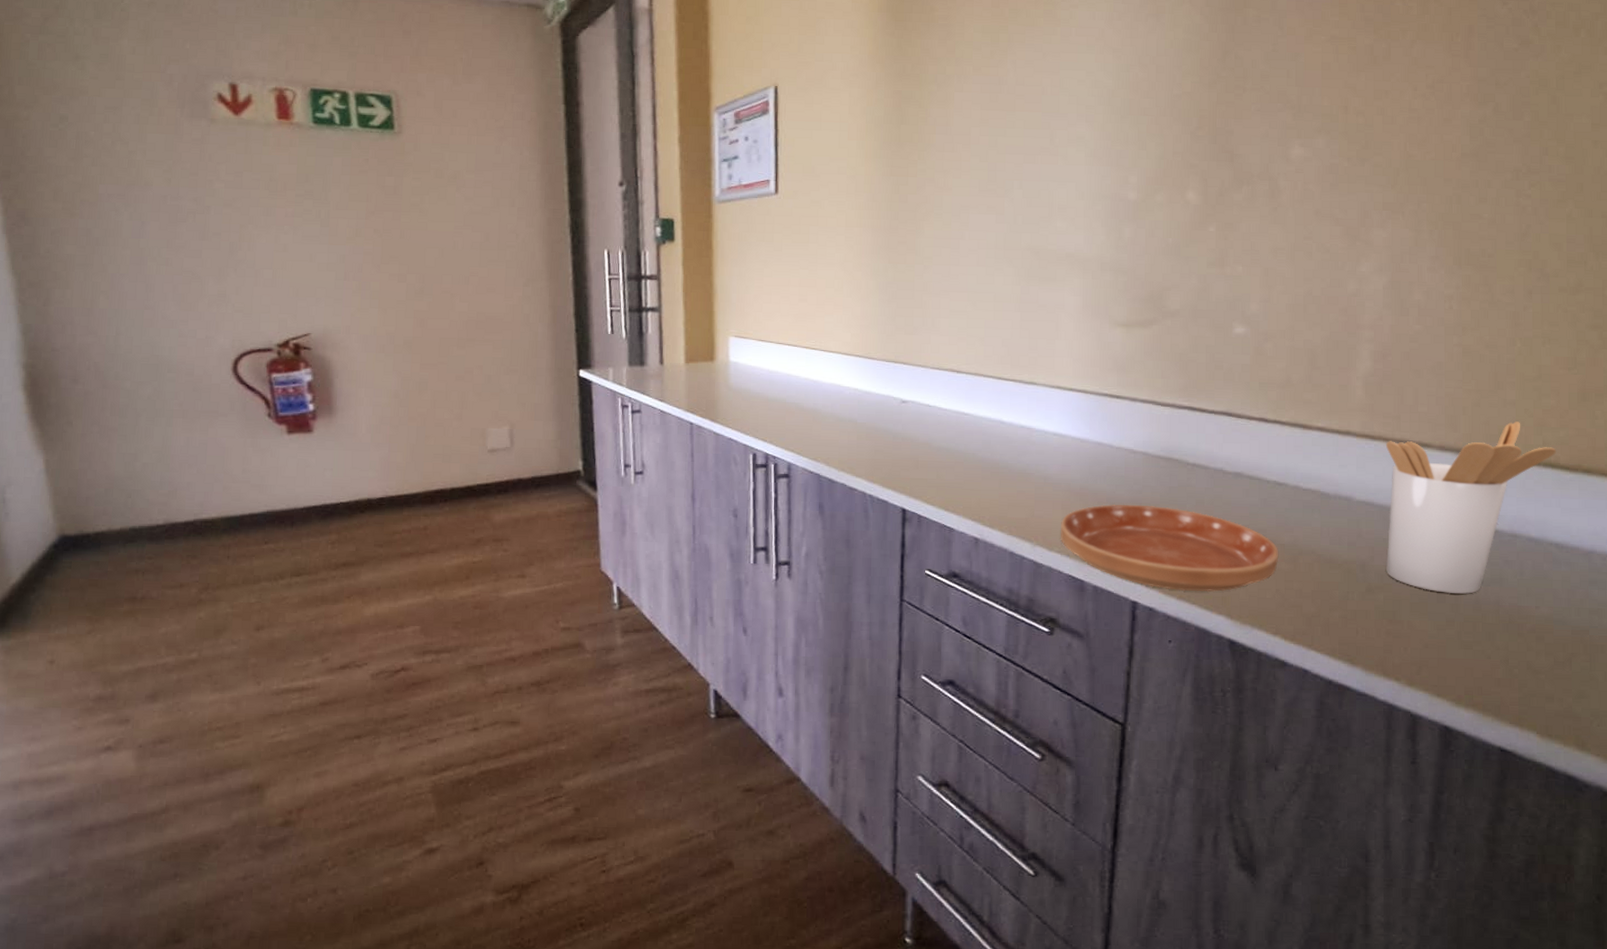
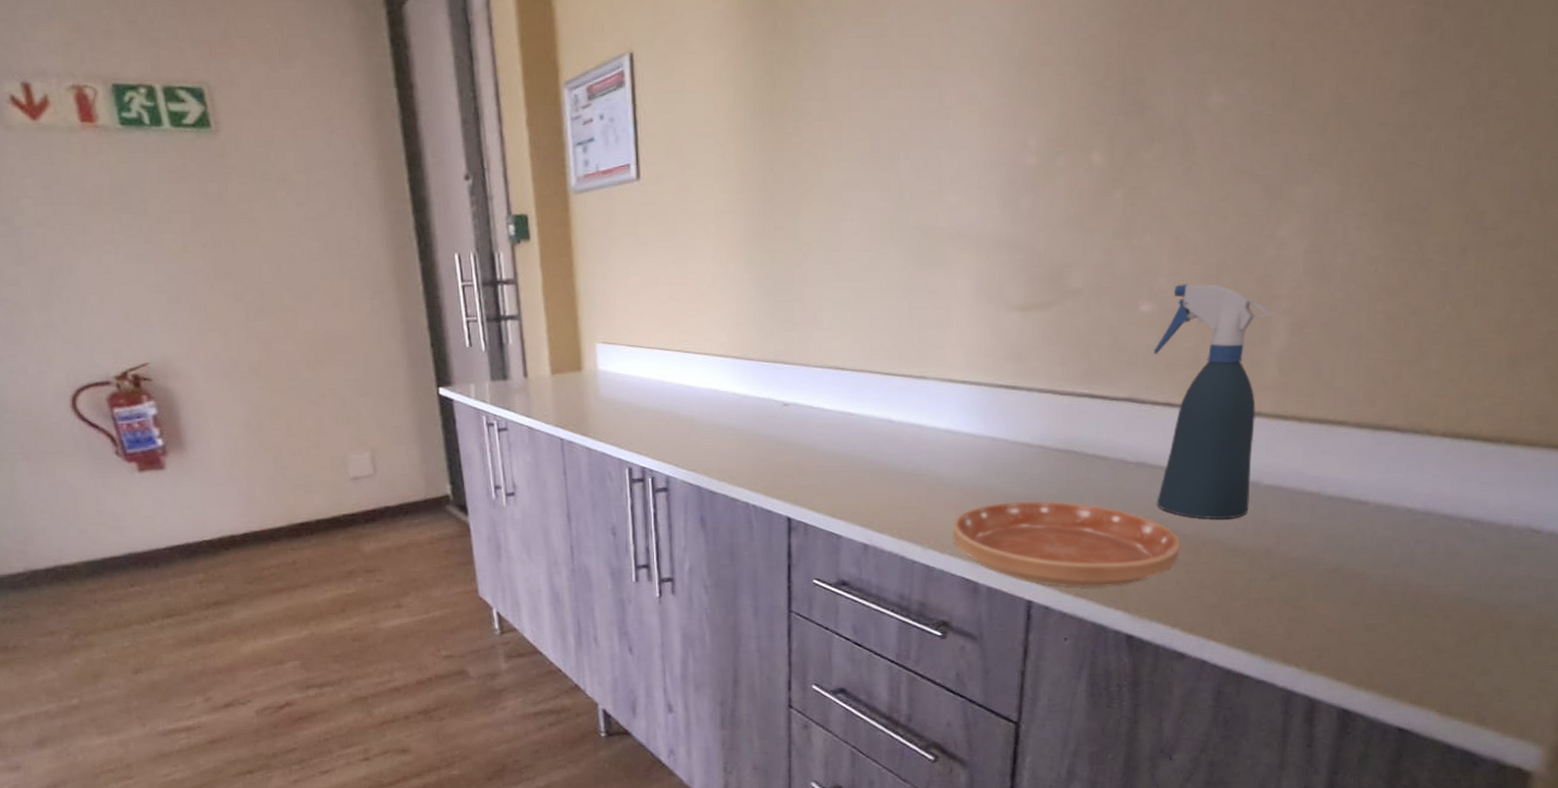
spray bottle: none [1248,310,1364,531] -> present [1153,283,1280,519]
utensil holder: present [1386,421,1557,594] -> none [1292,392,1480,576]

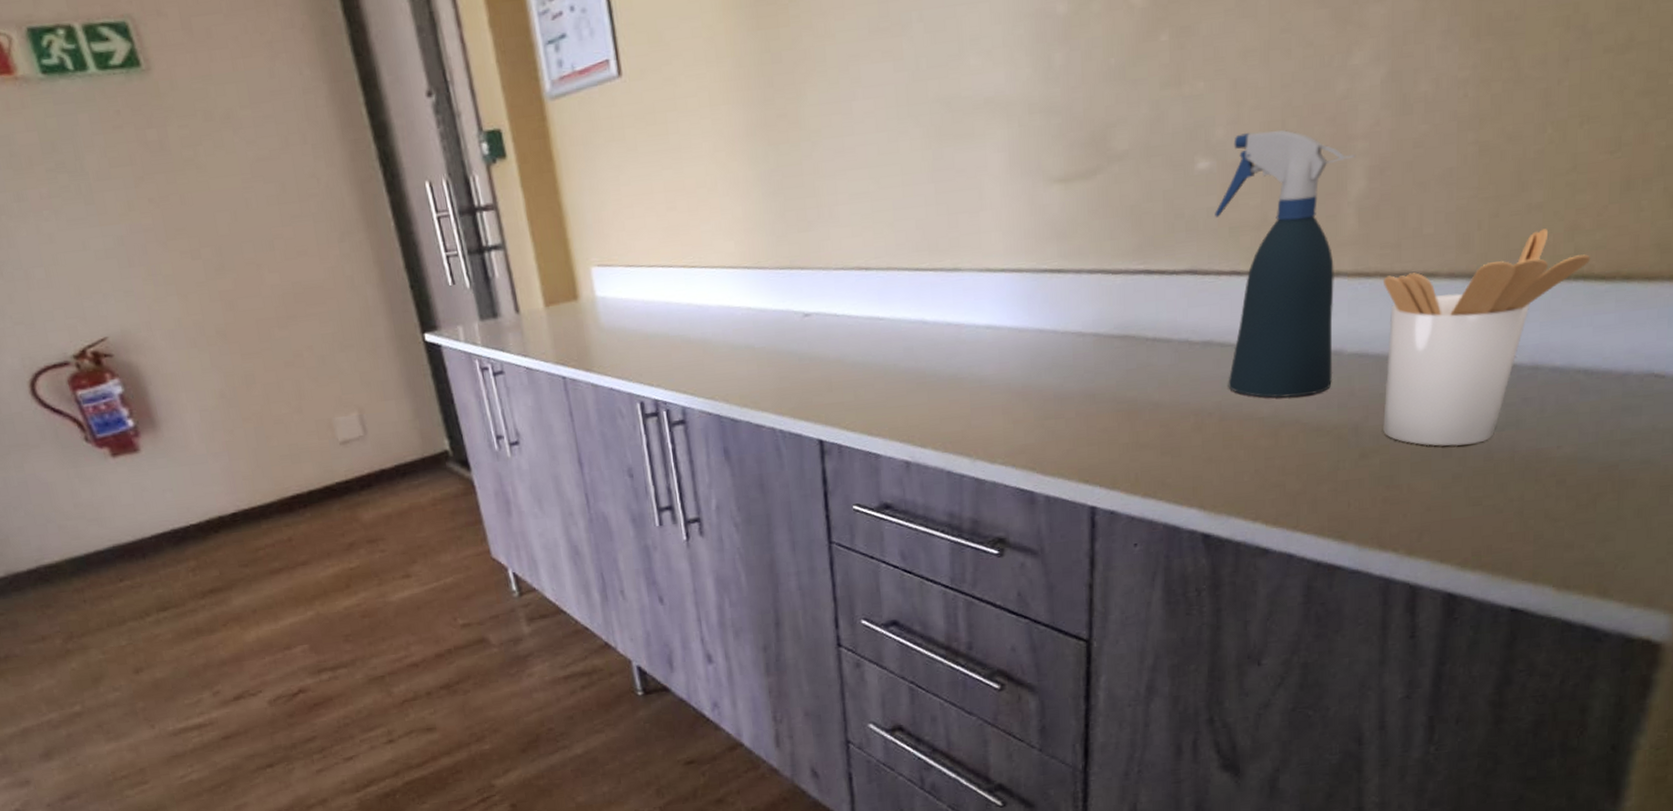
saucer: present [952,501,1181,587] -> none [1003,393,1258,488]
utensil holder: none [1292,392,1480,576] -> present [1383,228,1591,447]

